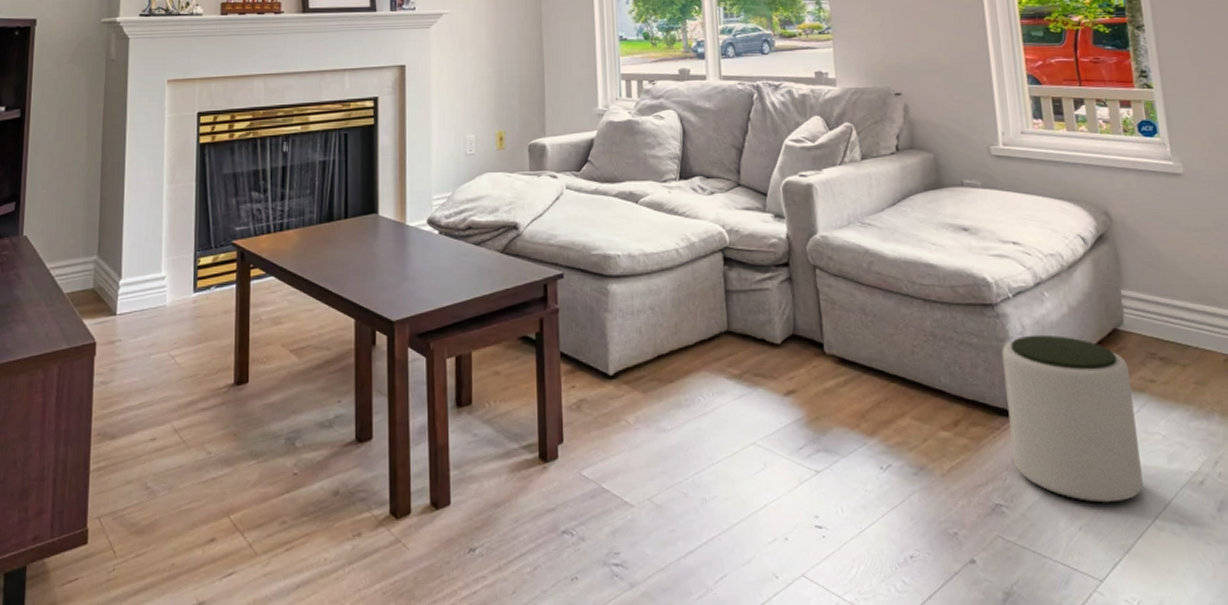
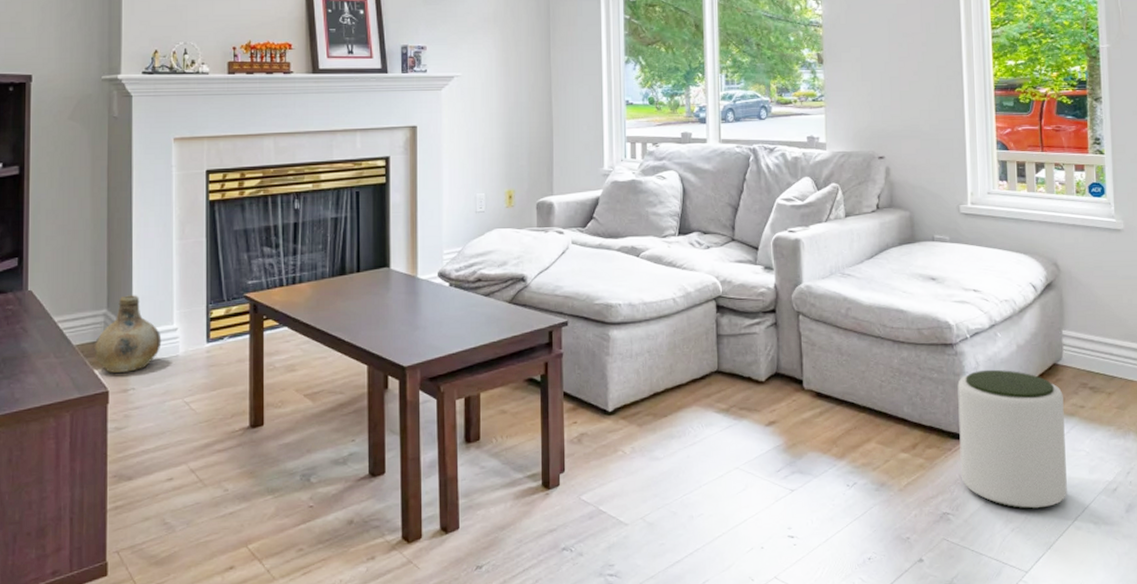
ceramic jug: none [83,241,150,323] -> present [94,295,162,373]

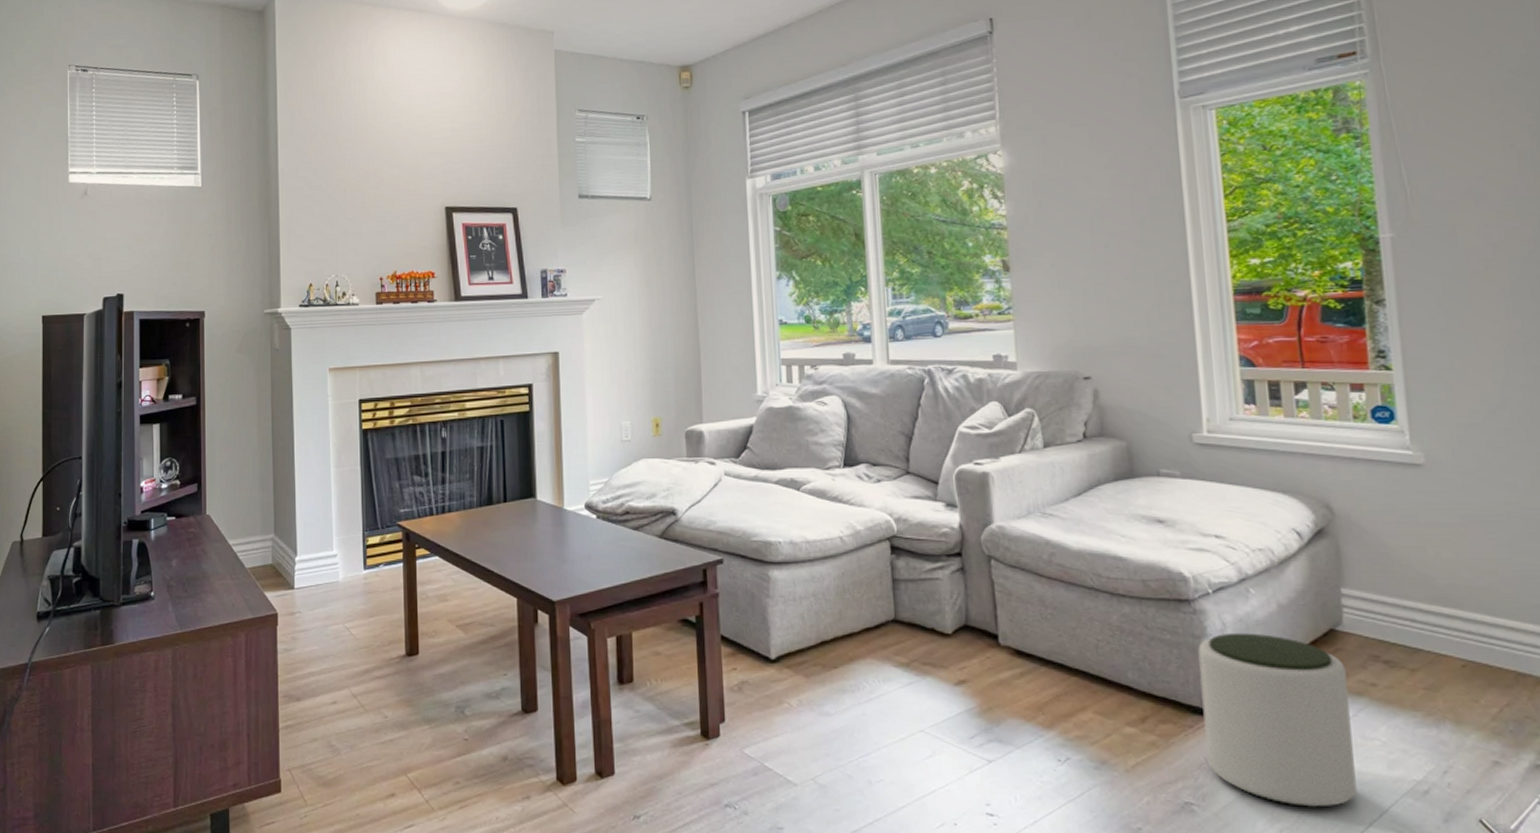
ceramic jug: present [94,295,162,373] -> none [263,521,323,596]

